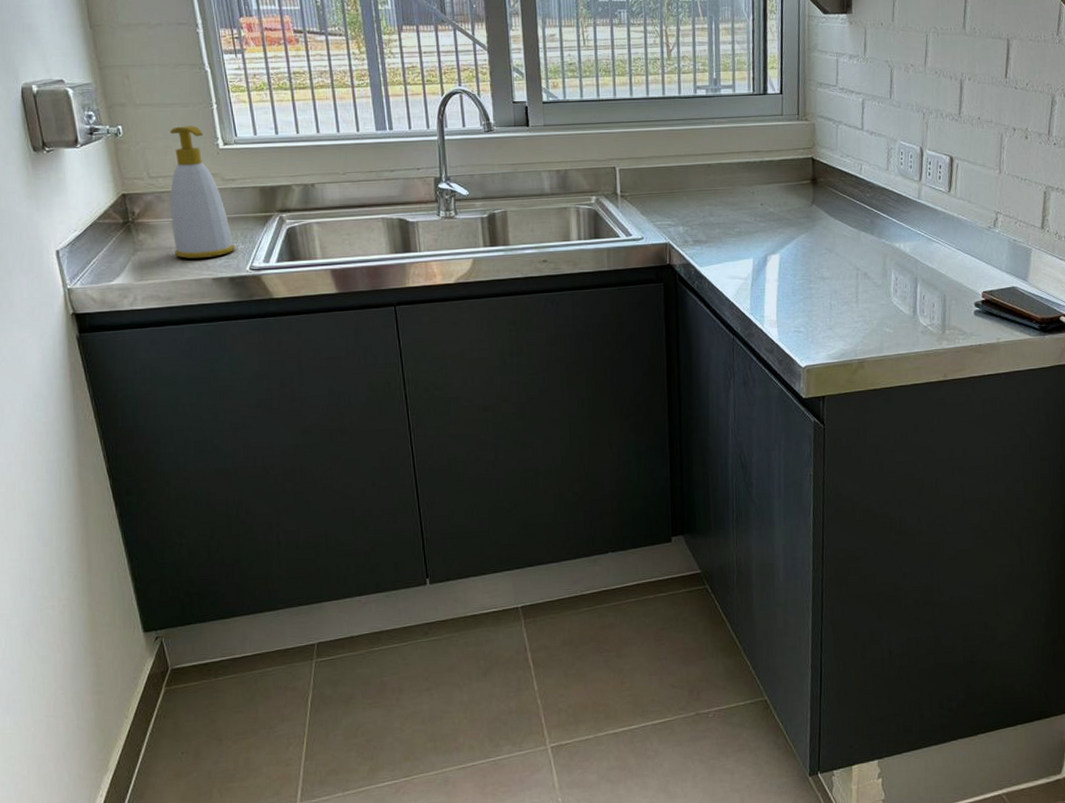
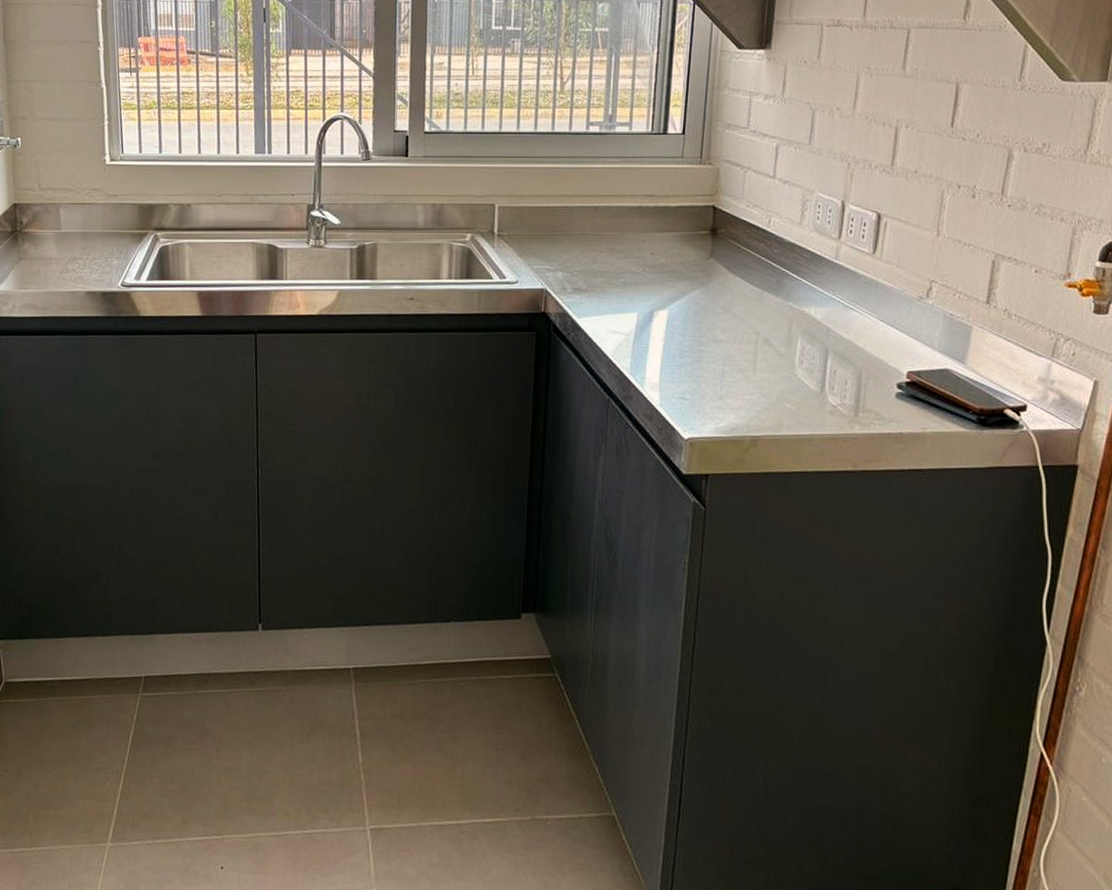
soap bottle: present [169,126,235,259] -> none [53,141,110,272]

